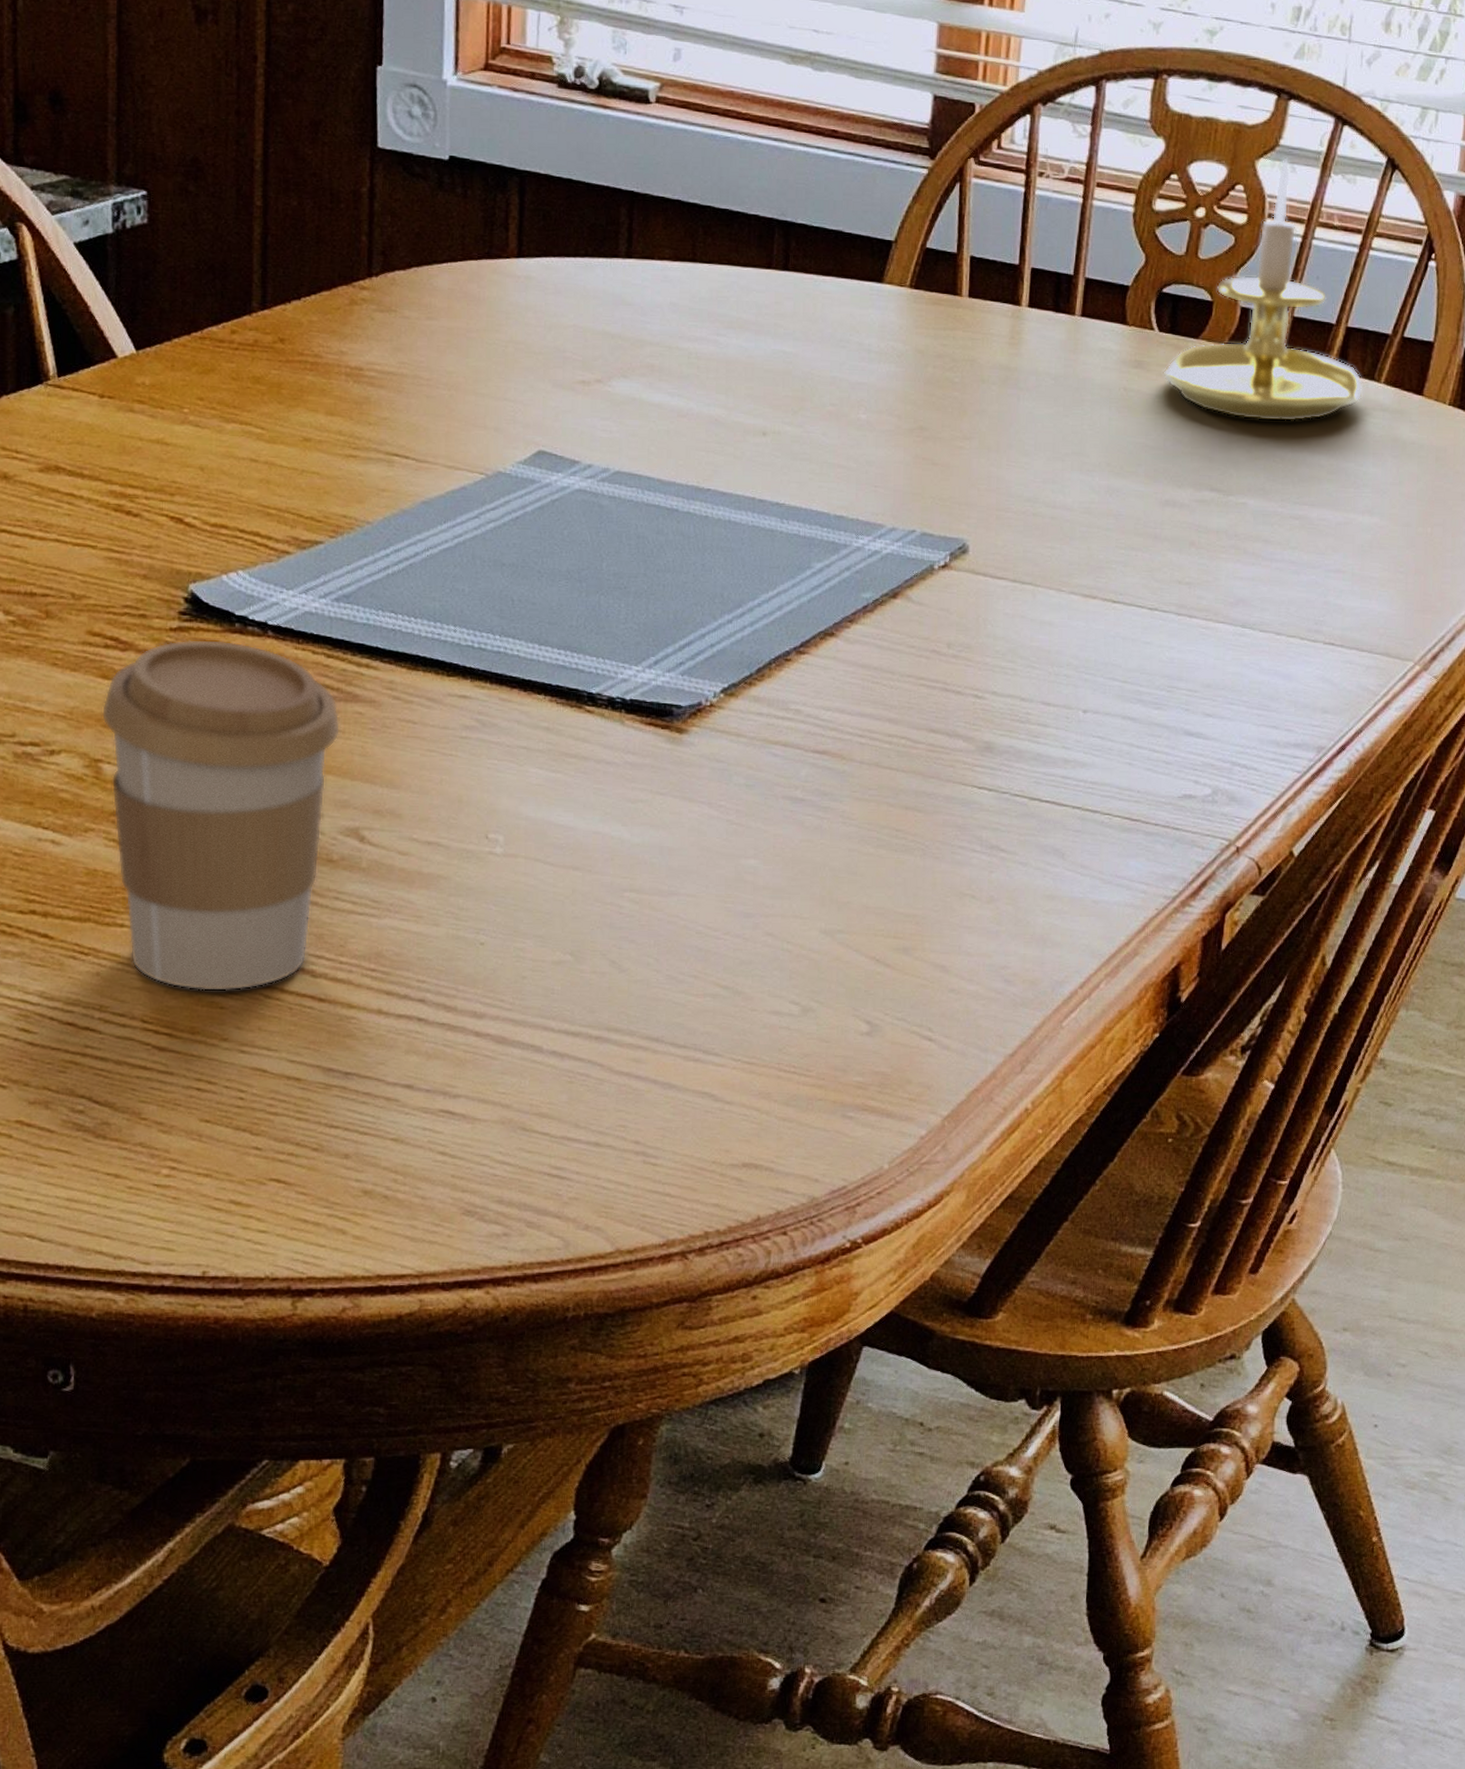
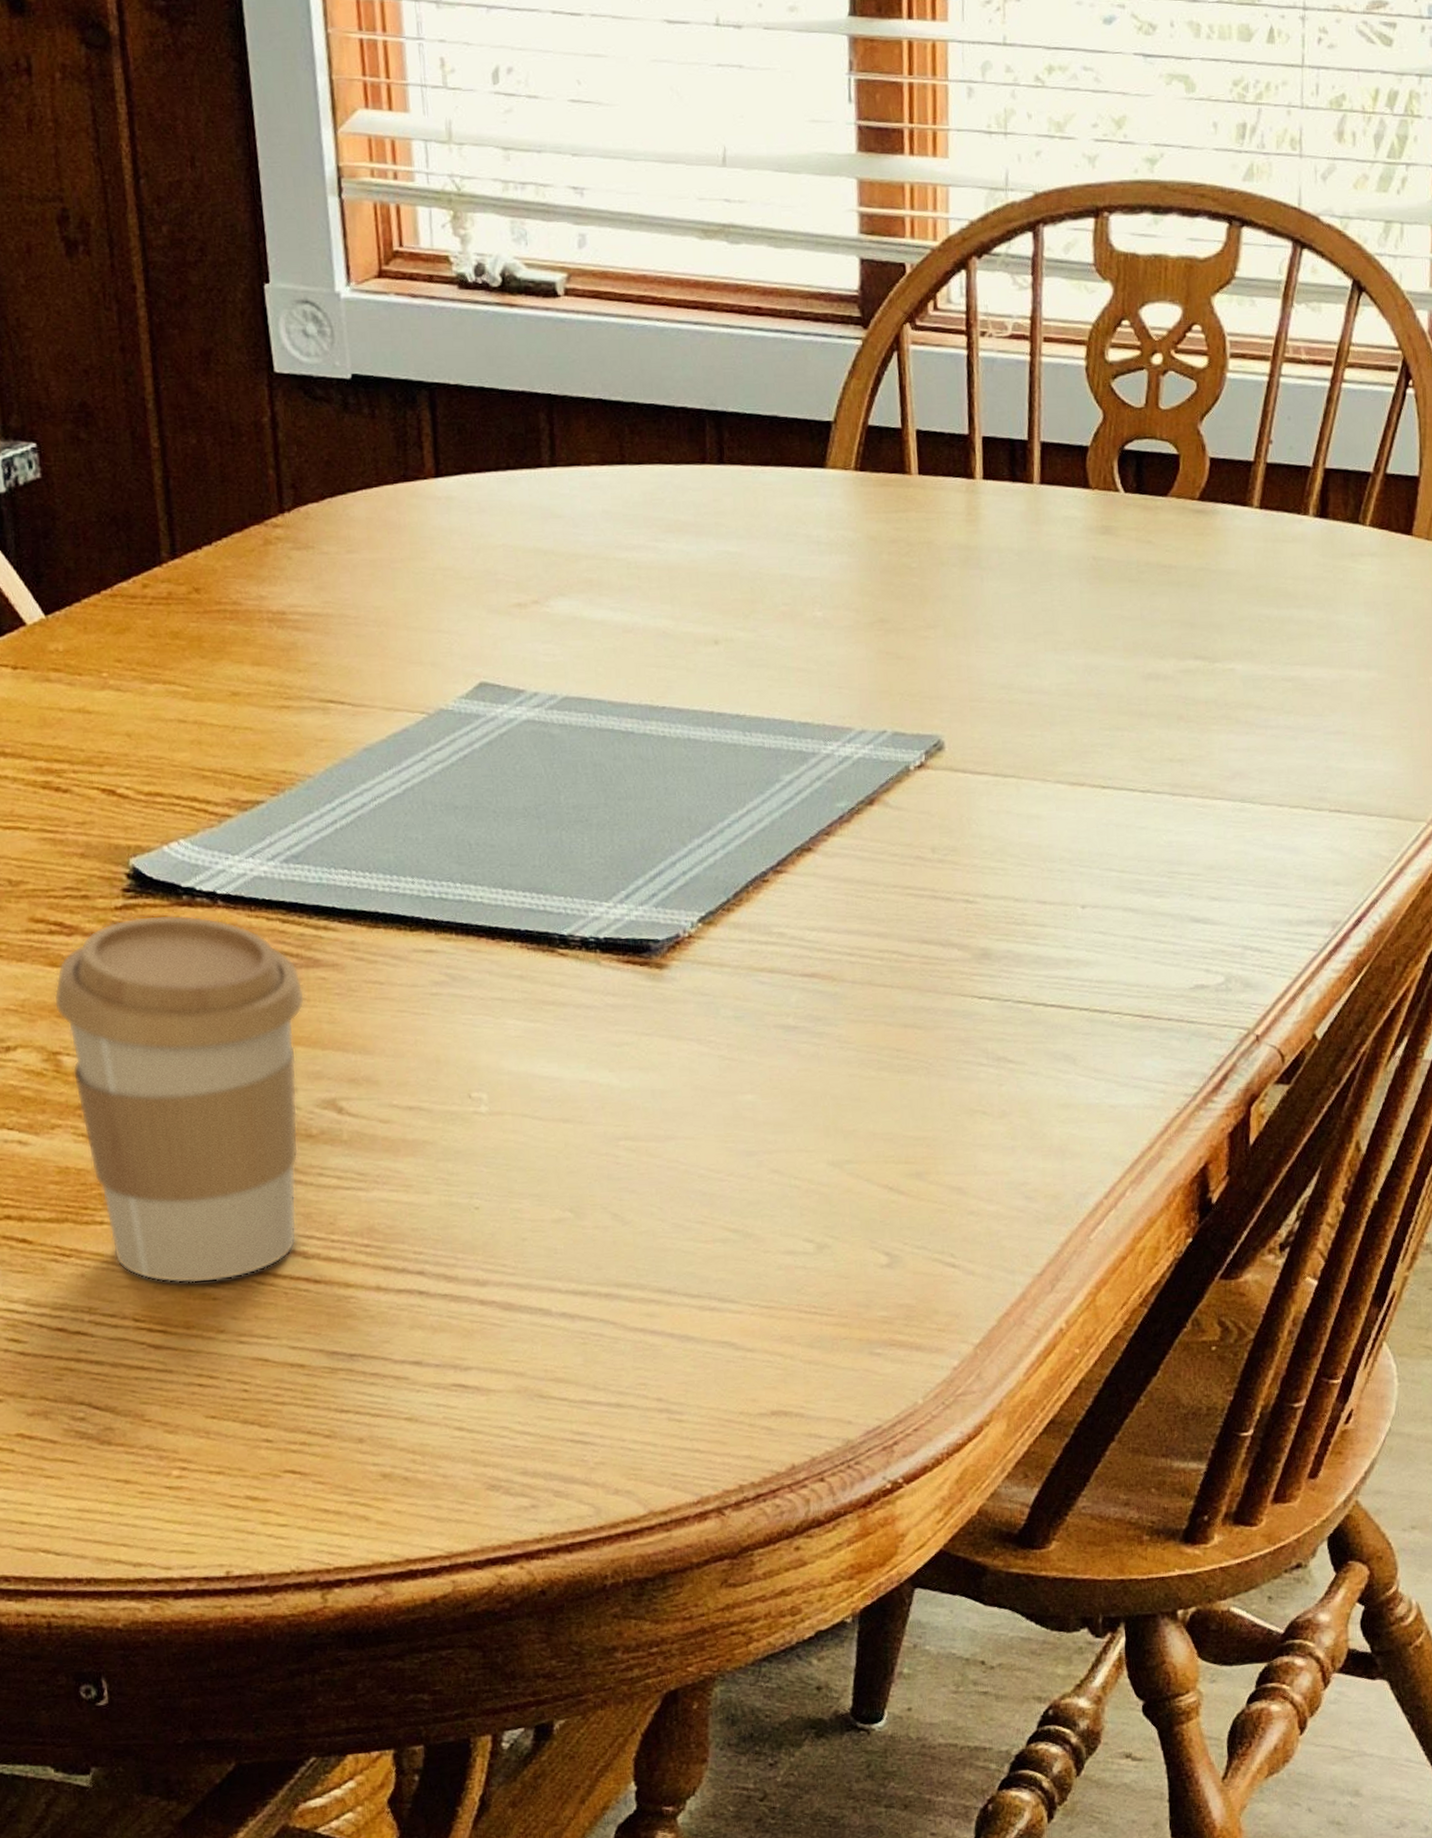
candle holder: present [1163,157,1363,422] -> none [1132,290,1348,579]

